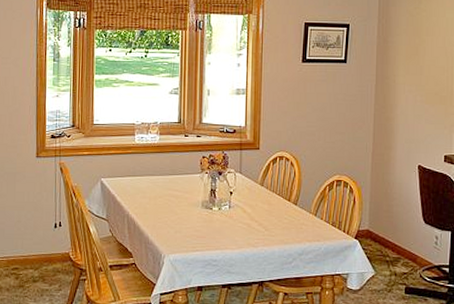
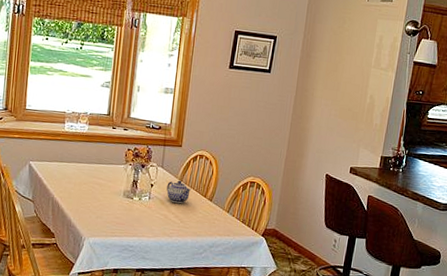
teapot: none [247,185,273,211] -> present [166,180,191,204]

